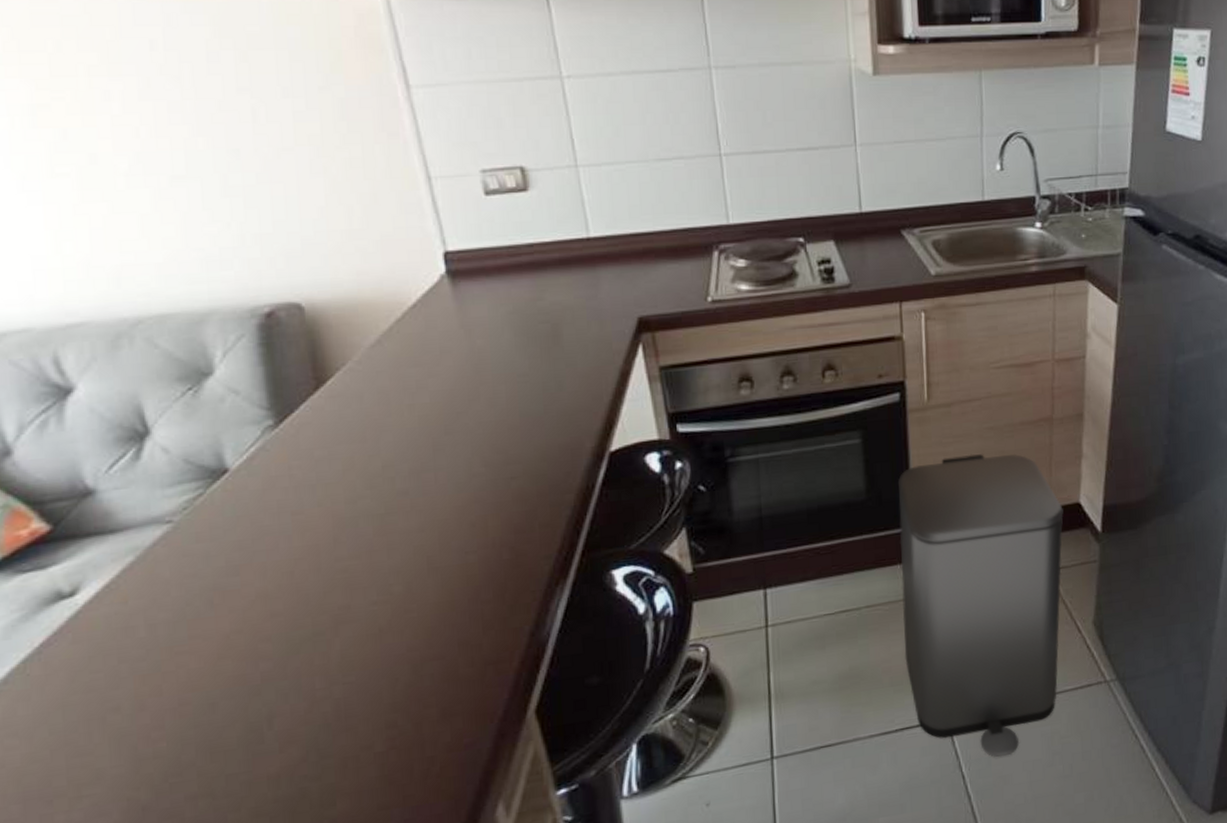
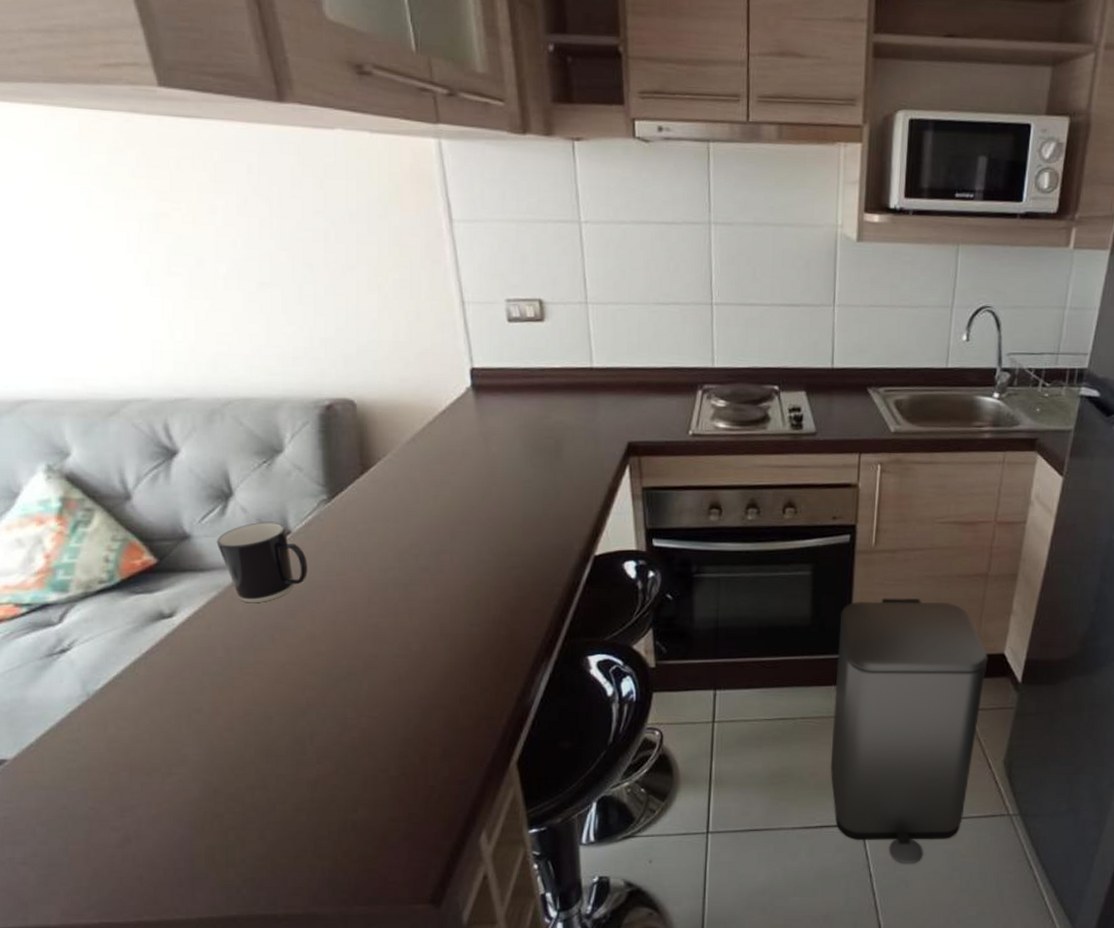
mug: none [130,460,254,565] -> present [216,521,308,603]

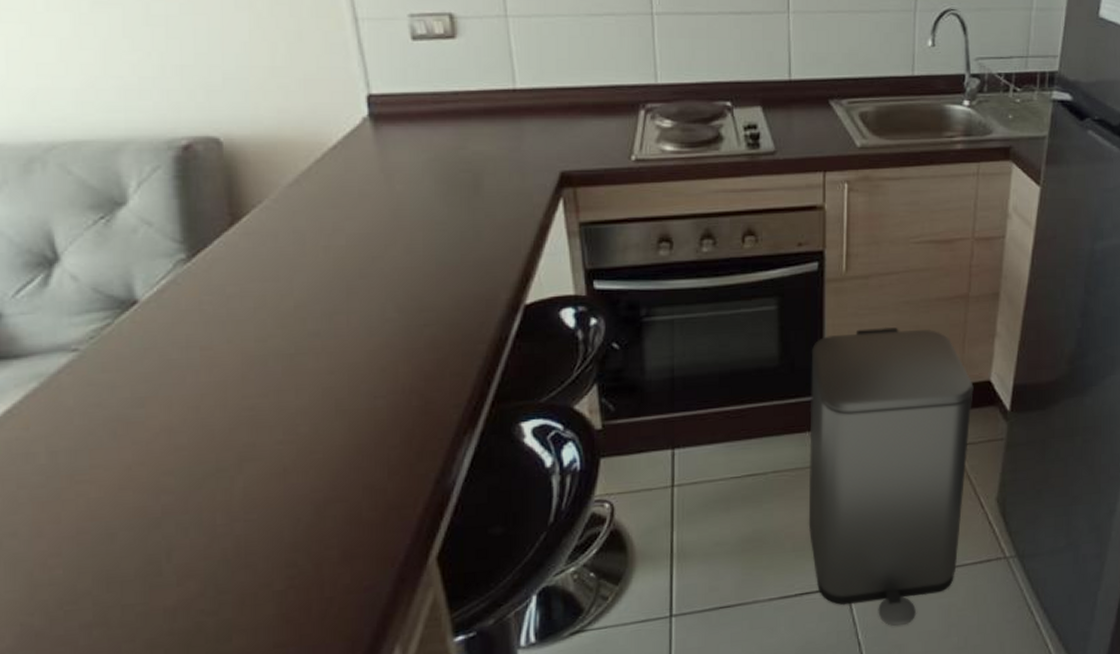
mug: present [216,521,308,603] -> none [36,290,161,393]

